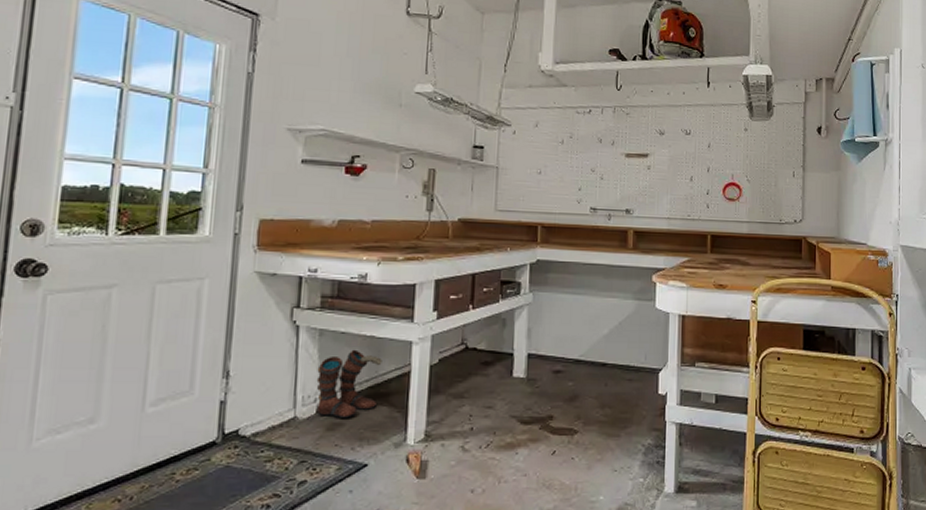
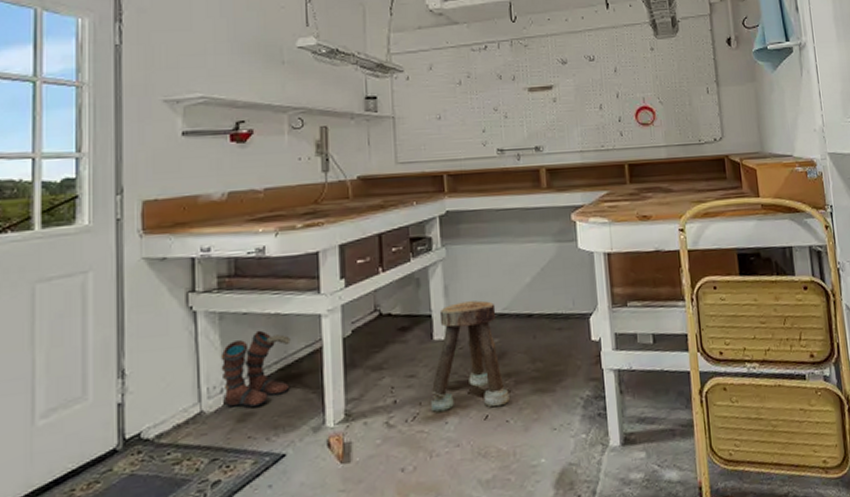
stool: none [503,345,577,444] -> present [430,300,510,412]

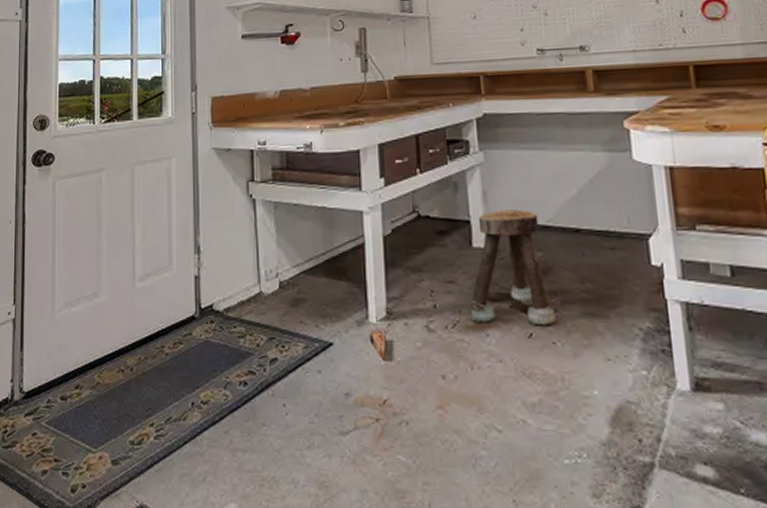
boots: present [220,330,291,408] -> none [276,221,336,295]

